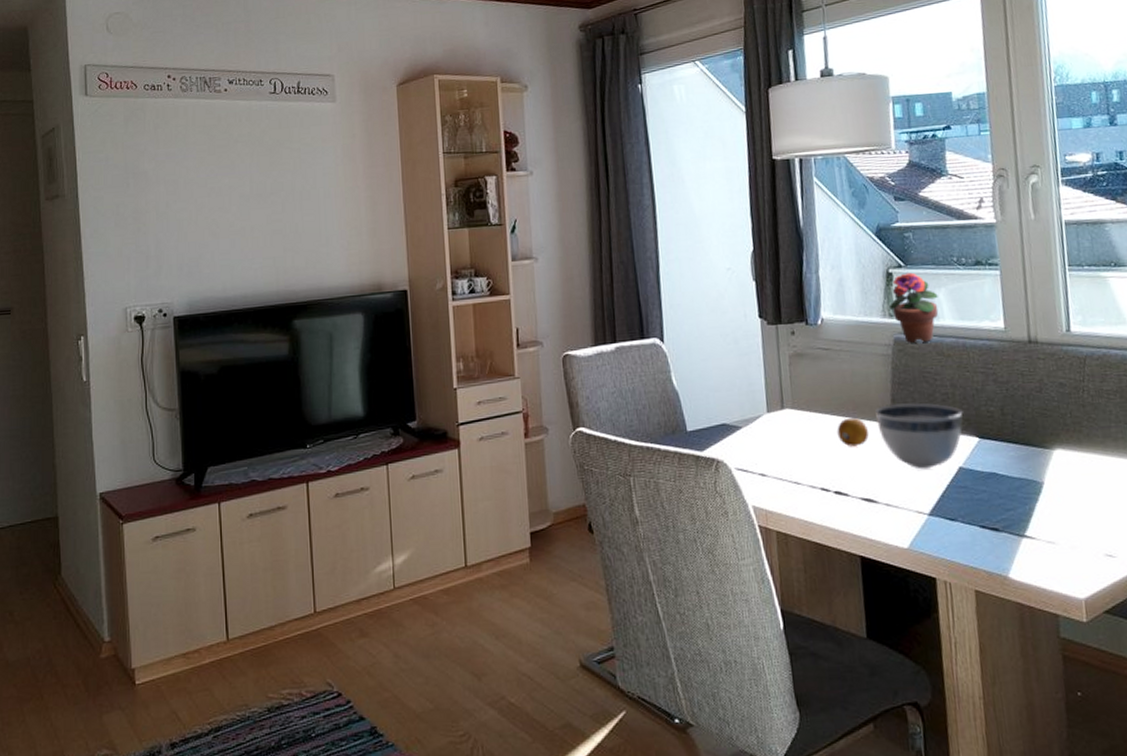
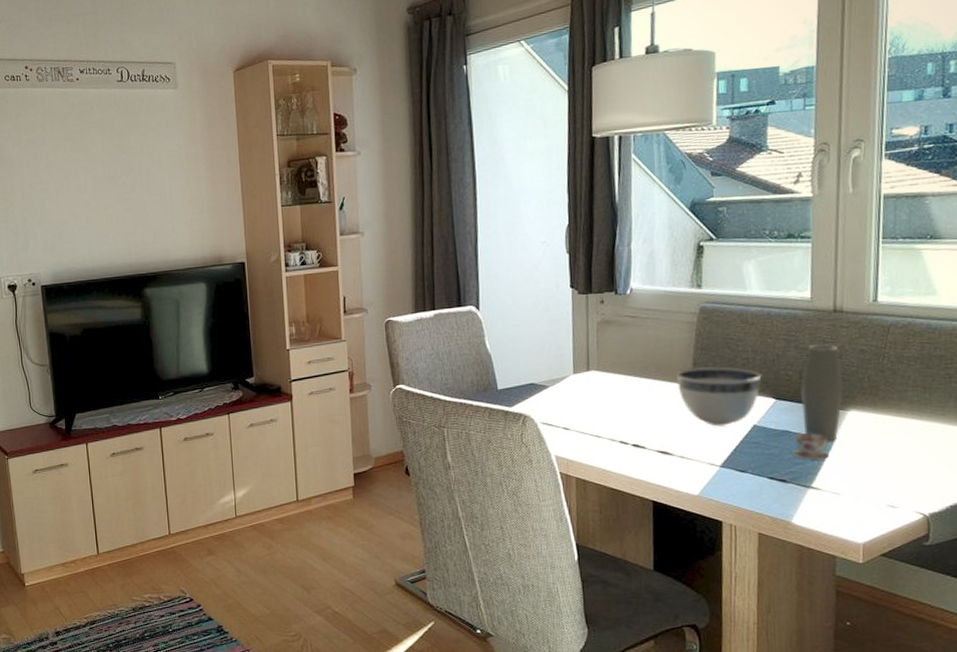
fruit: present [837,418,869,447] -> none [638,380,668,406]
potted flower: present [888,272,939,343] -> none [697,245,747,312]
teacup: none [1001,475,1040,505] -> present [791,432,829,460]
vase: none [1004,377,1047,484] -> present [801,344,844,441]

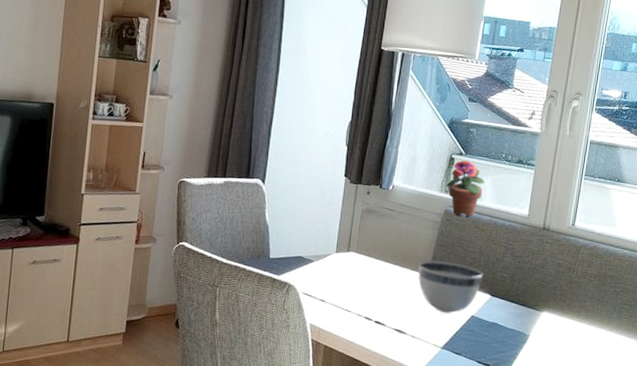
potted flower: none [697,245,747,312] -> present [446,160,485,217]
teacup: present [791,432,829,460] -> none [497,326,525,351]
vase: present [801,344,844,441] -> none [509,254,543,336]

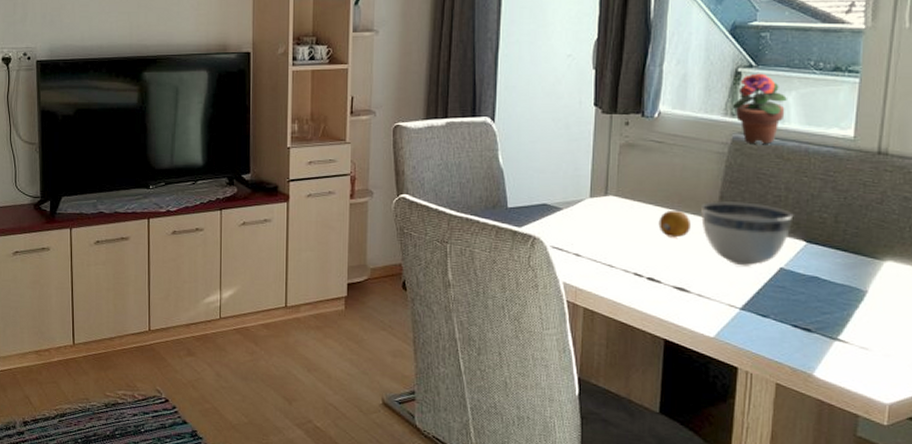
fruit: none [386,266,410,289] -> present [658,211,690,238]

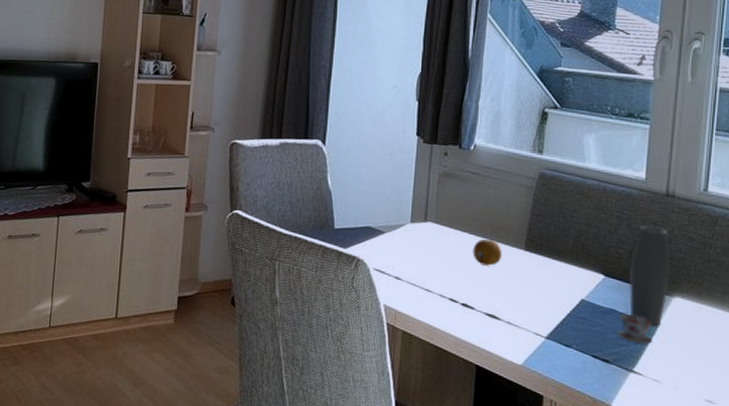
bowl: present [701,200,794,266] -> none [511,231,594,297]
potted flower: present [732,73,787,144] -> none [539,114,587,181]
teacup: none [819,280,860,311] -> present [616,313,652,344]
vase: none [834,187,883,292] -> present [629,226,671,326]

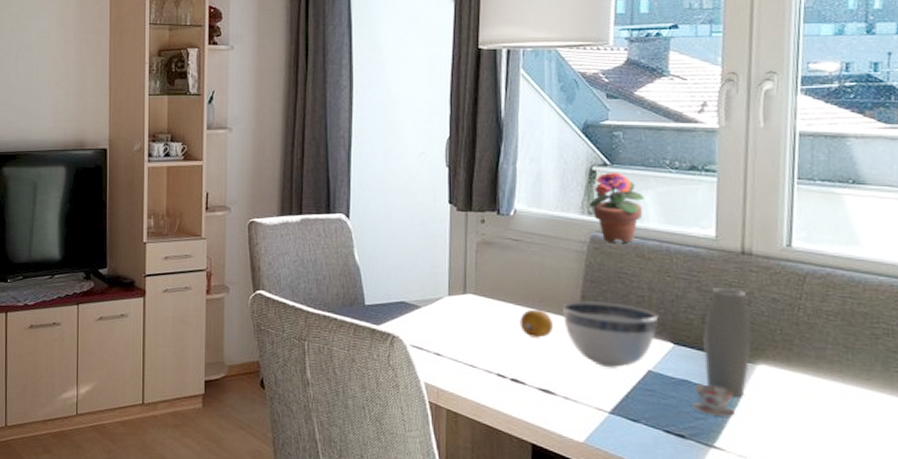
bowl: none [511,231,594,297] -> present [563,299,659,369]
potted flower: none [539,114,587,181] -> present [588,172,644,243]

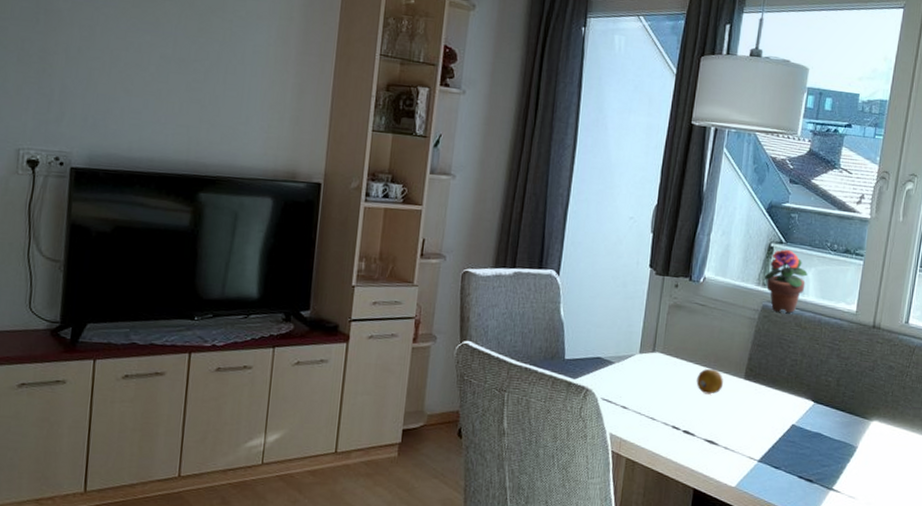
bowl: present [563,299,659,369] -> none [732,361,806,423]
teacup: present [691,383,734,417] -> none [820,436,852,465]
vase: present [703,288,753,397] -> none [834,355,872,448]

